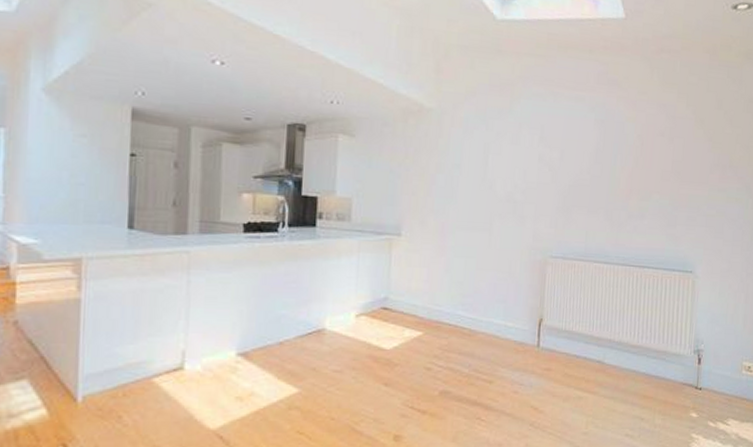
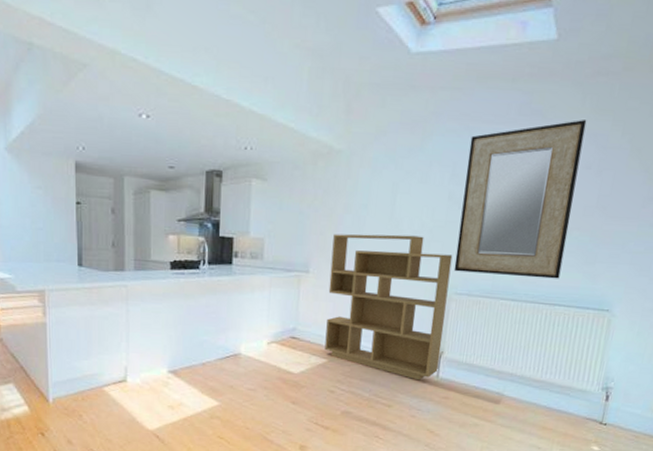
shelving unit: none [419,194,546,352] -> present [324,234,453,381]
home mirror: none [548,91,656,241] -> present [454,120,587,279]

